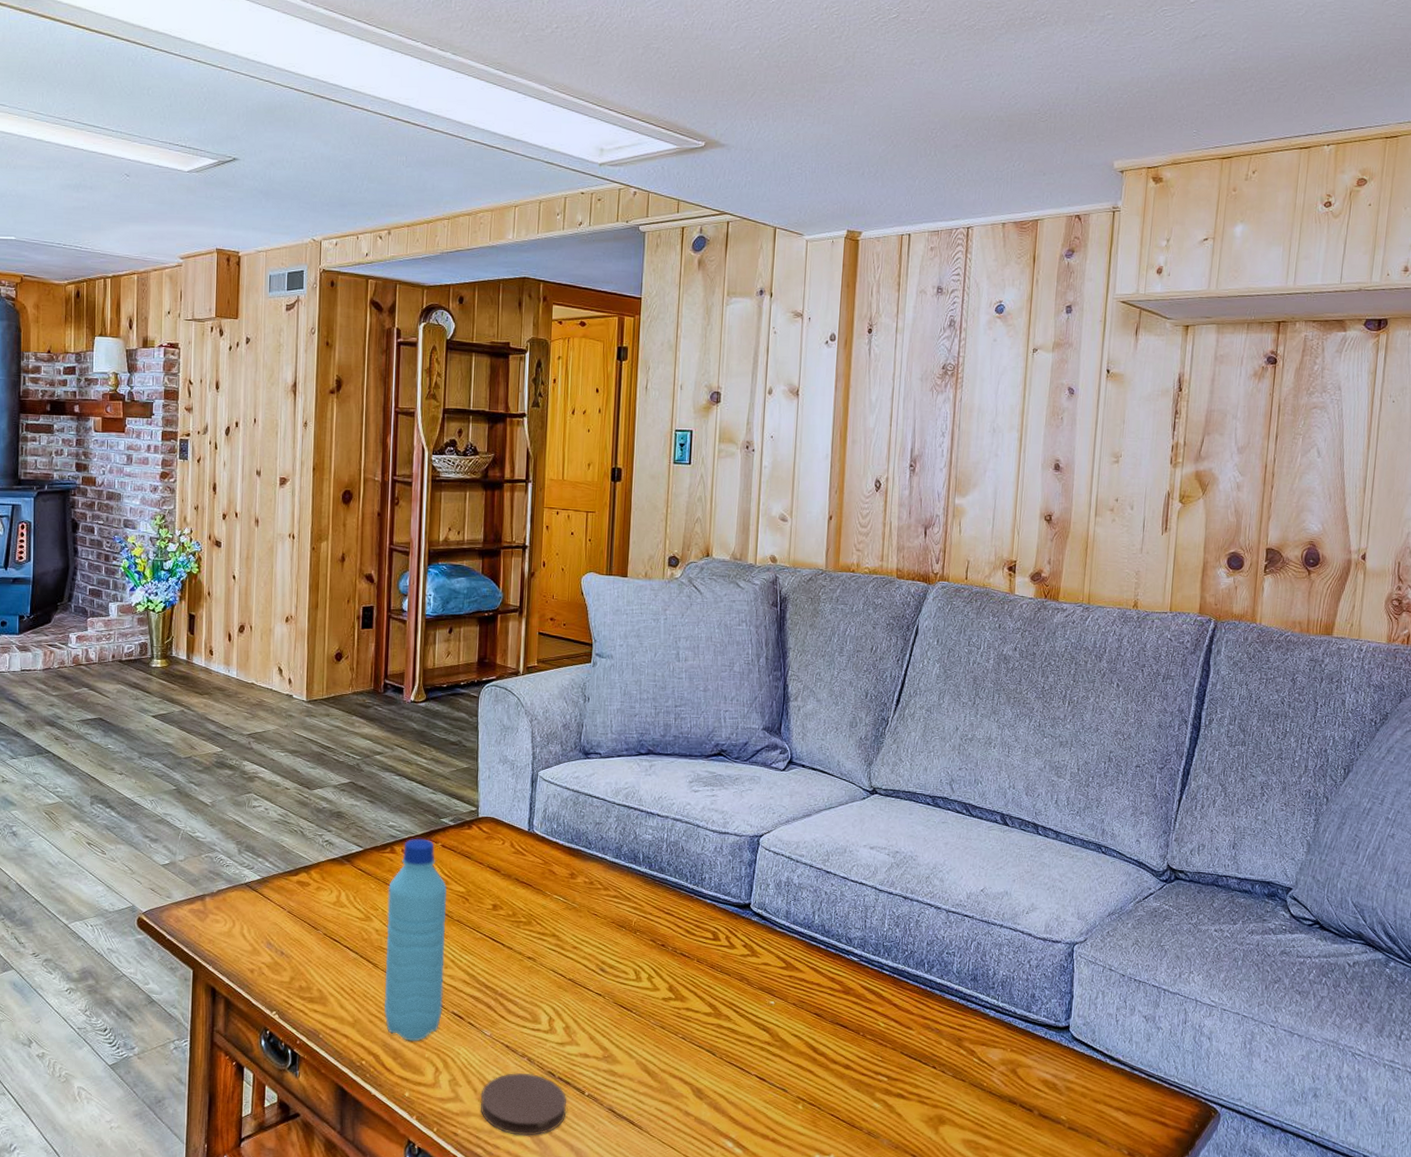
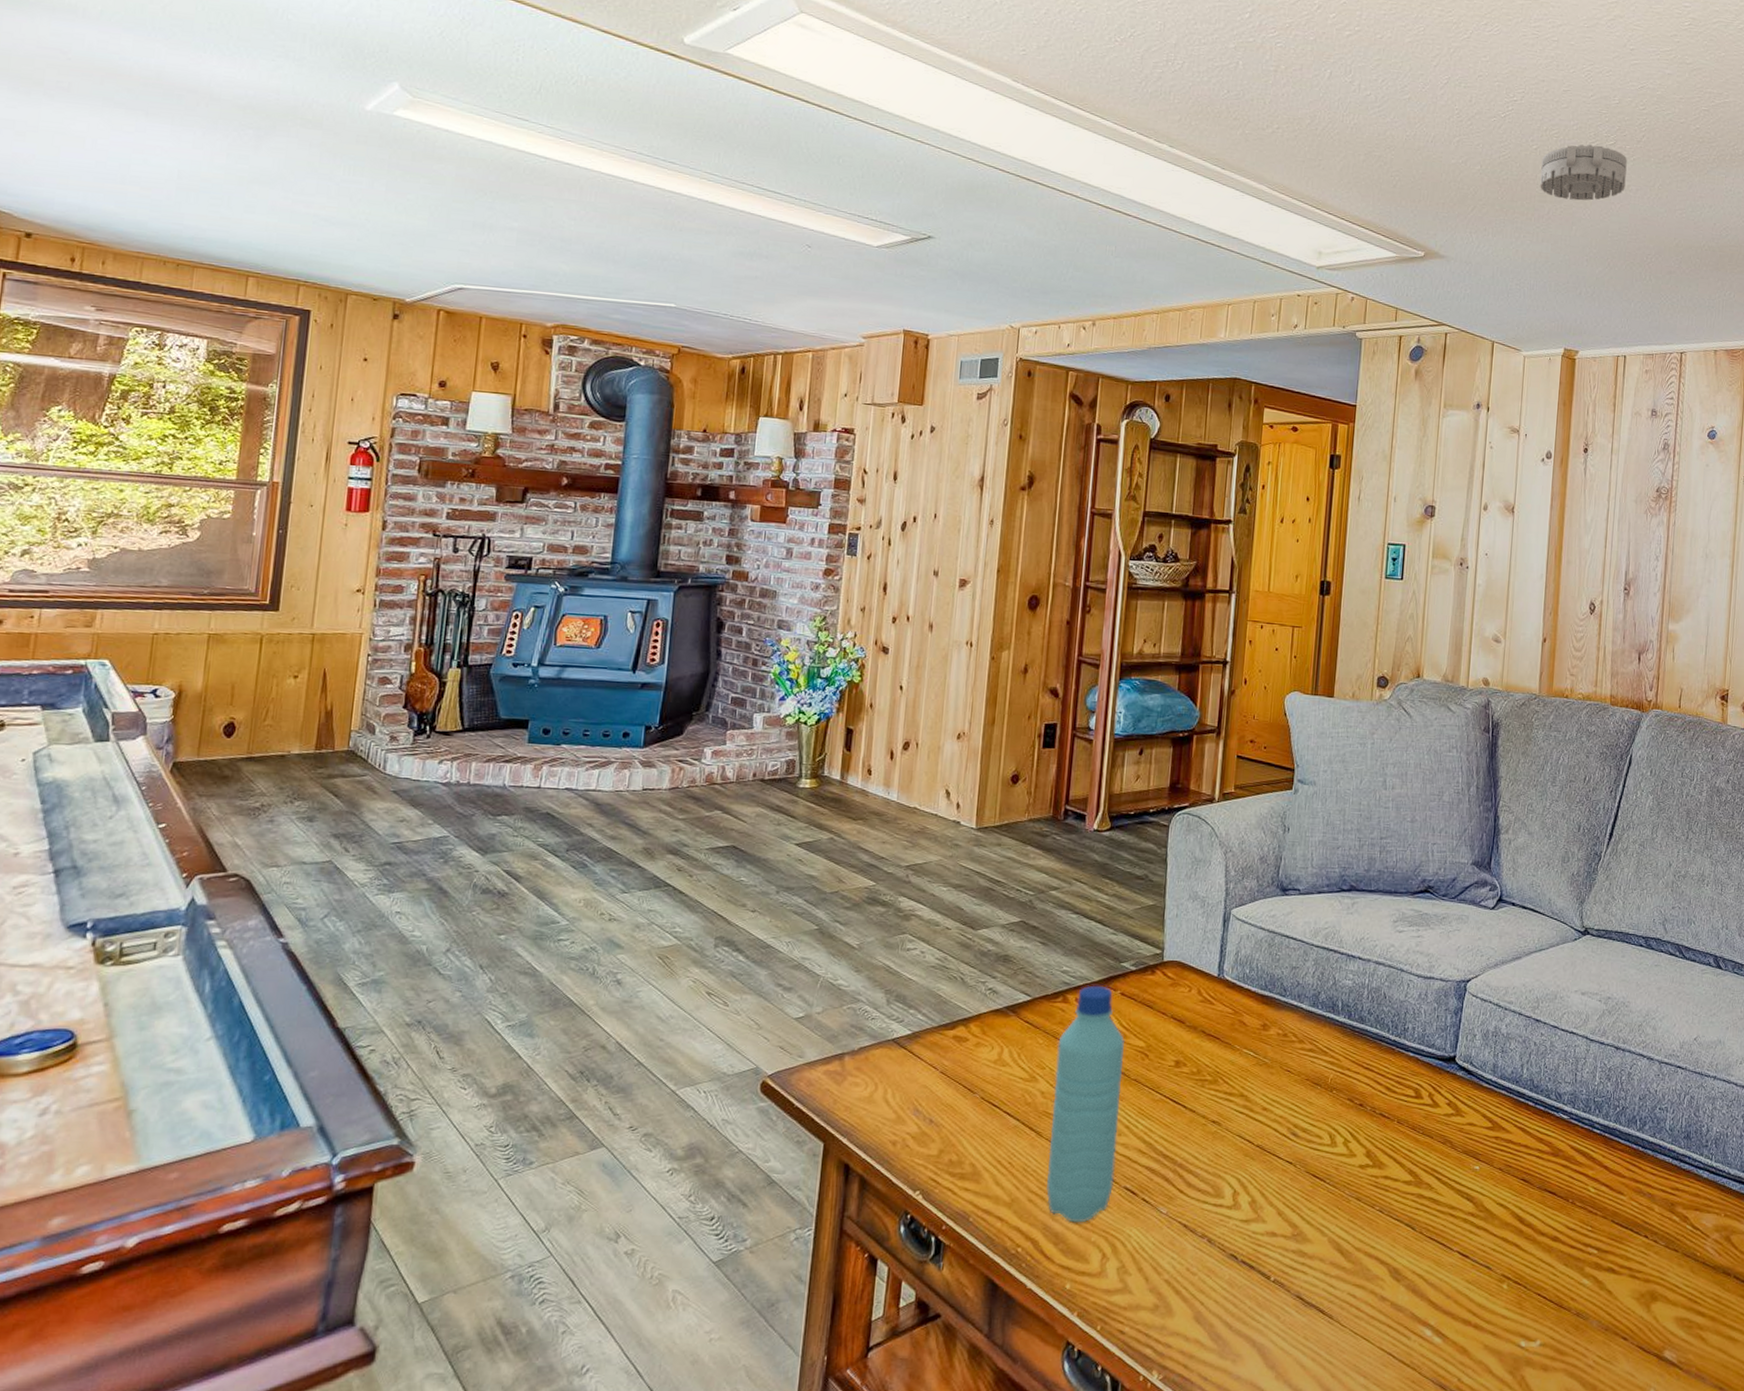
coaster: present [480,1073,567,1136] -> none [1151,1256,1250,1331]
smoke detector: none [820,19,911,79] -> present [1540,144,1627,201]

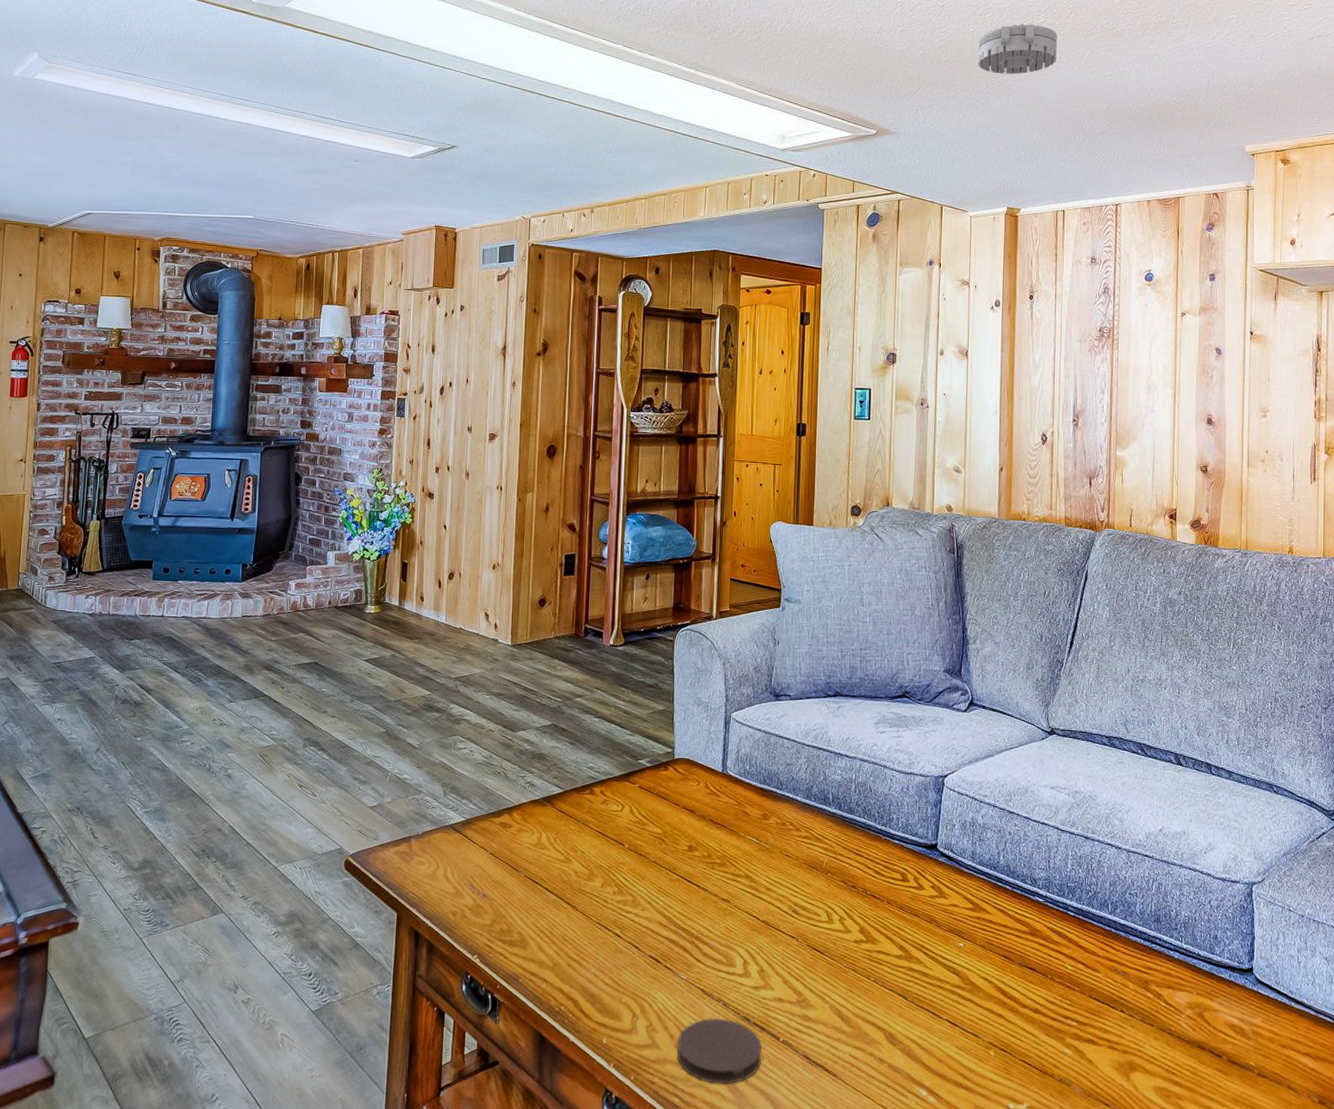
water bottle: present [1046,985,1124,1223] -> none [583,779,644,986]
coaster: none [1151,1256,1250,1331] -> present [676,1018,762,1084]

